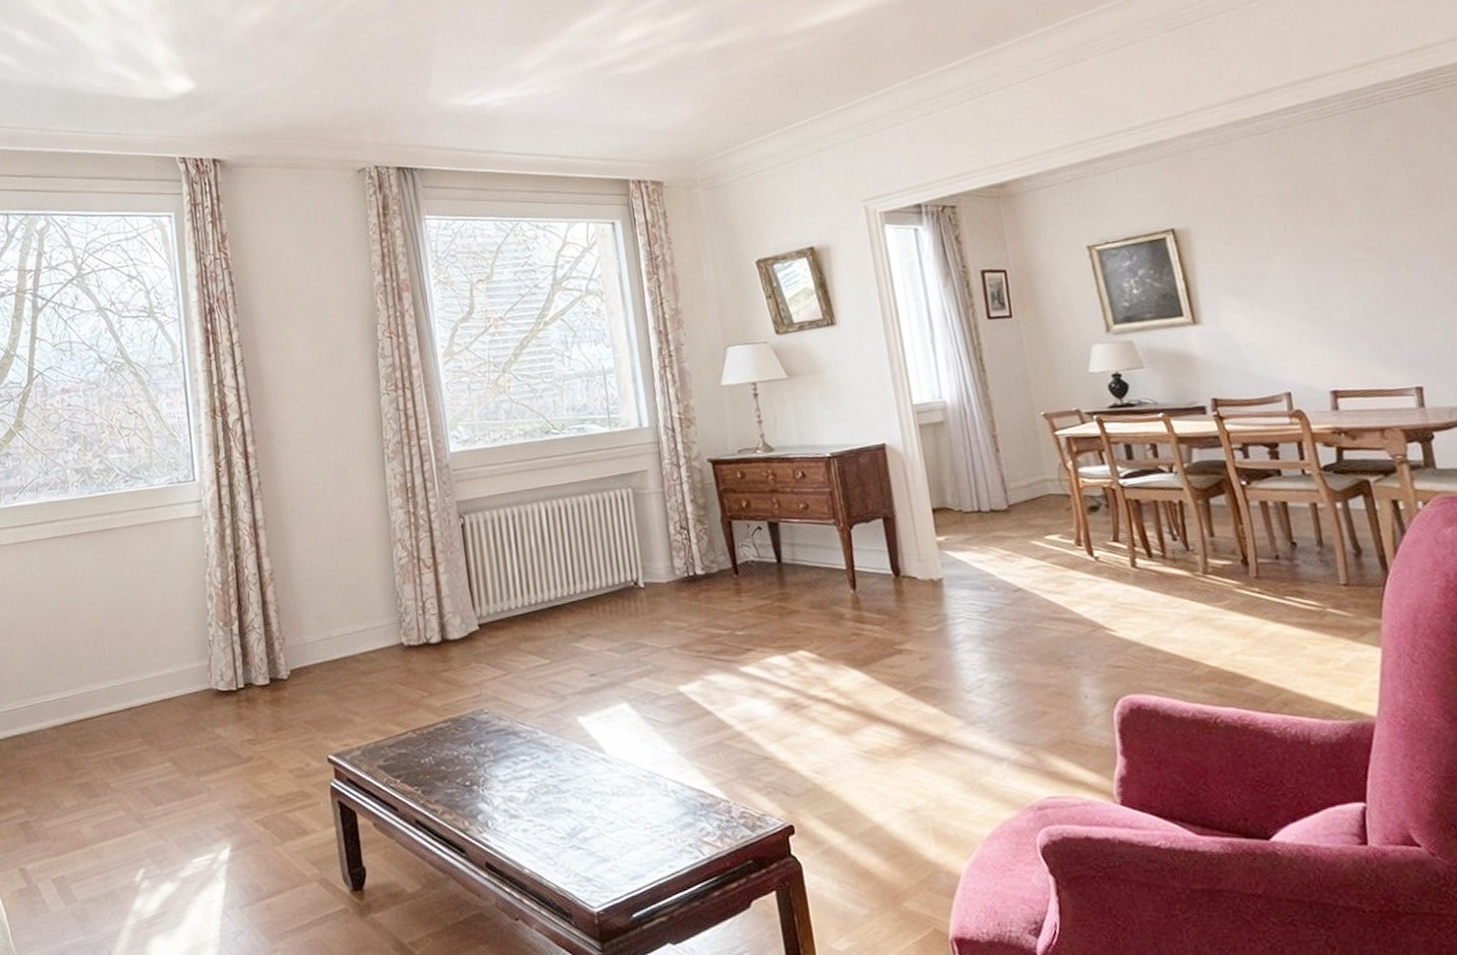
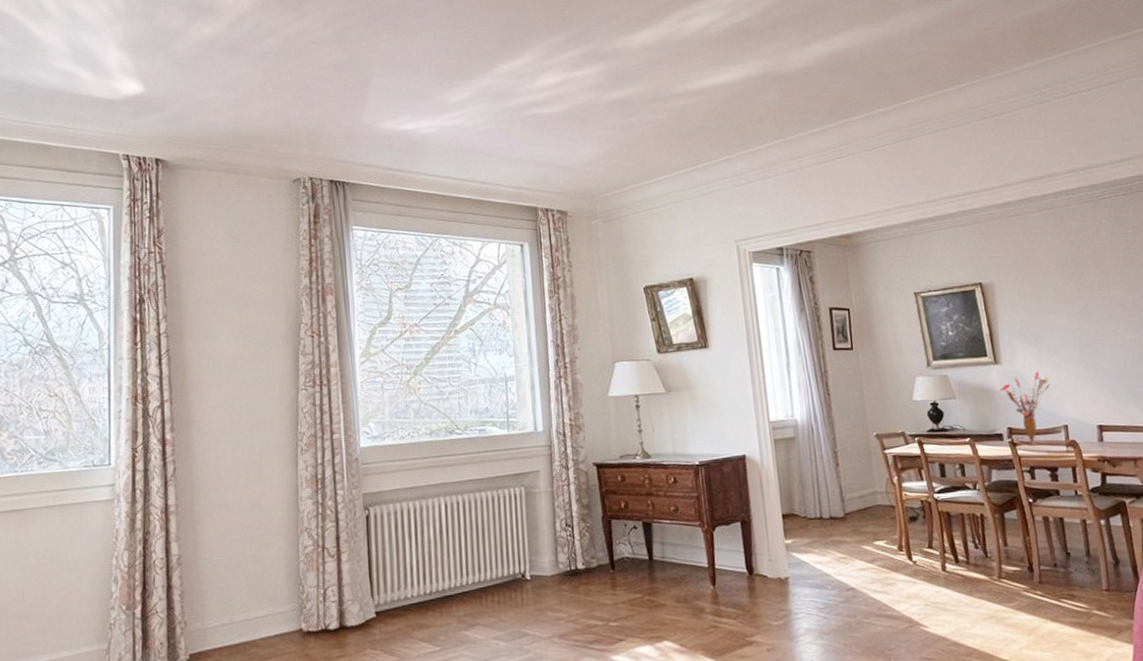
bouquet: none [1200,330,1268,419] -> present [999,371,1051,446]

